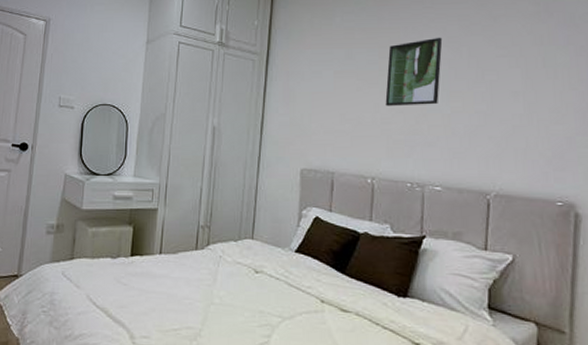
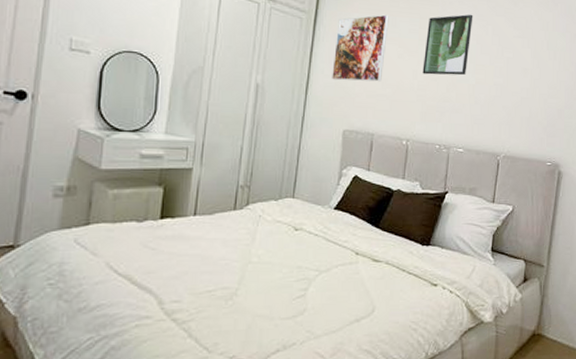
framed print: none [287,48,344,119] -> present [332,14,389,82]

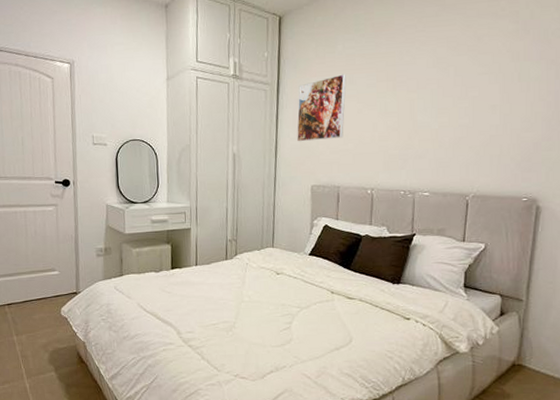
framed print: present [422,14,473,76] -> none [382,58,433,126]

